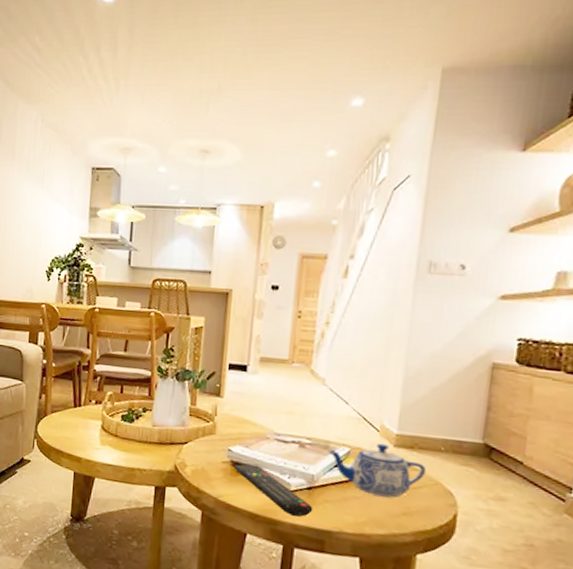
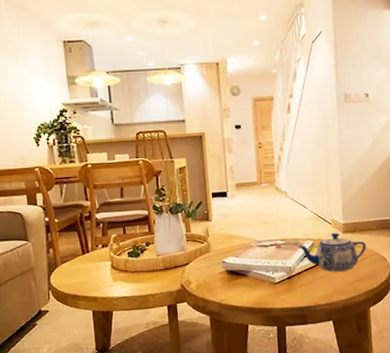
remote control: present [234,464,313,517] -> none [229,269,294,302]

